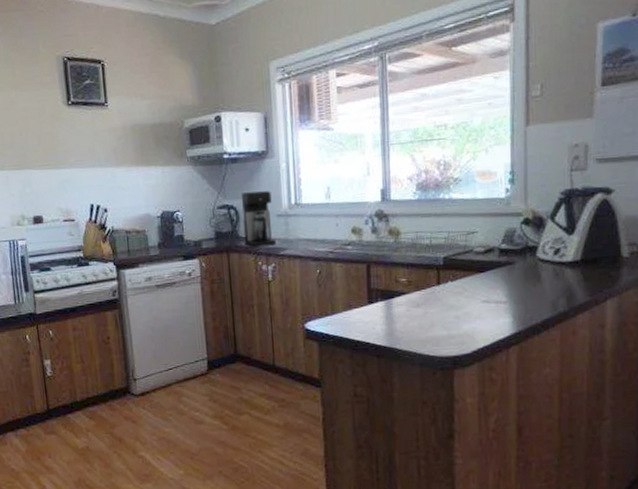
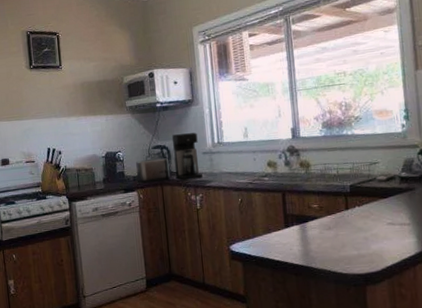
toaster: none [198,219,239,250] -> present [136,157,171,184]

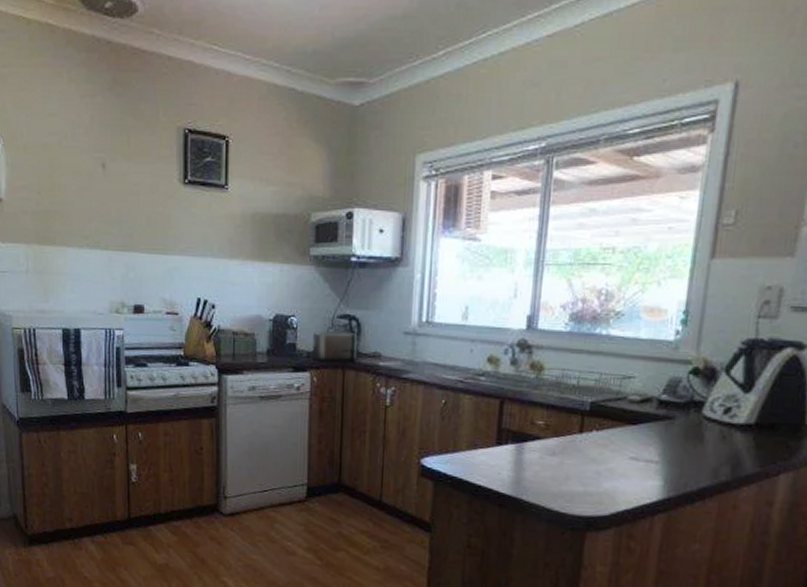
coffee maker: present [171,133,204,181] -> none [363,303,401,367]

